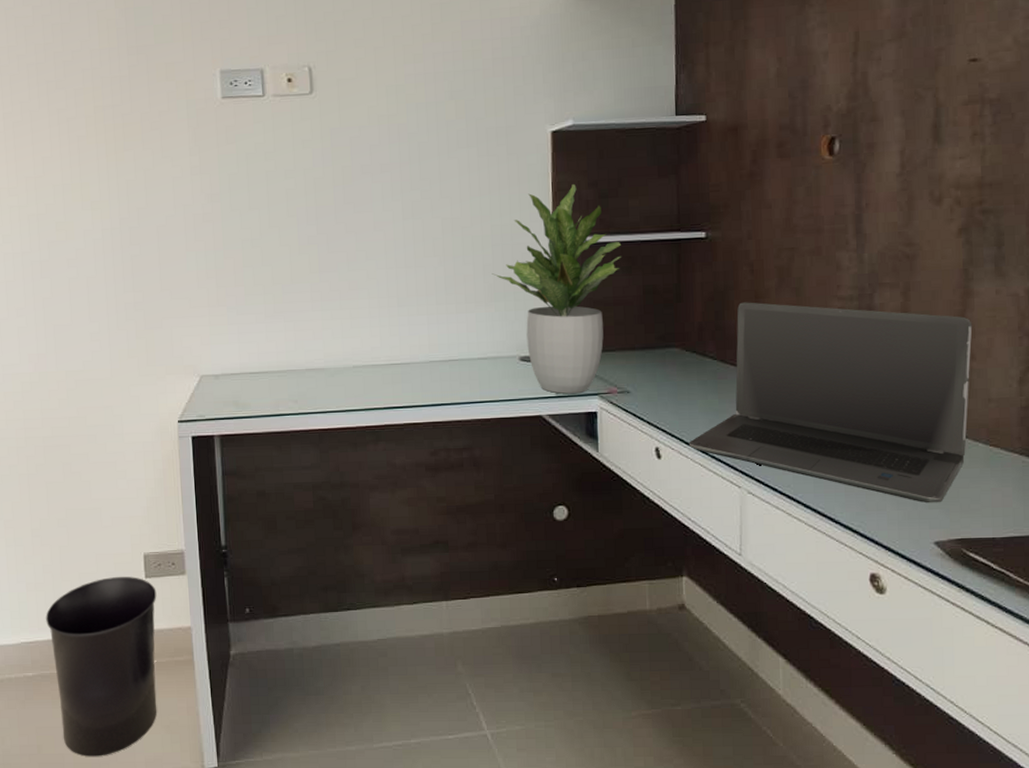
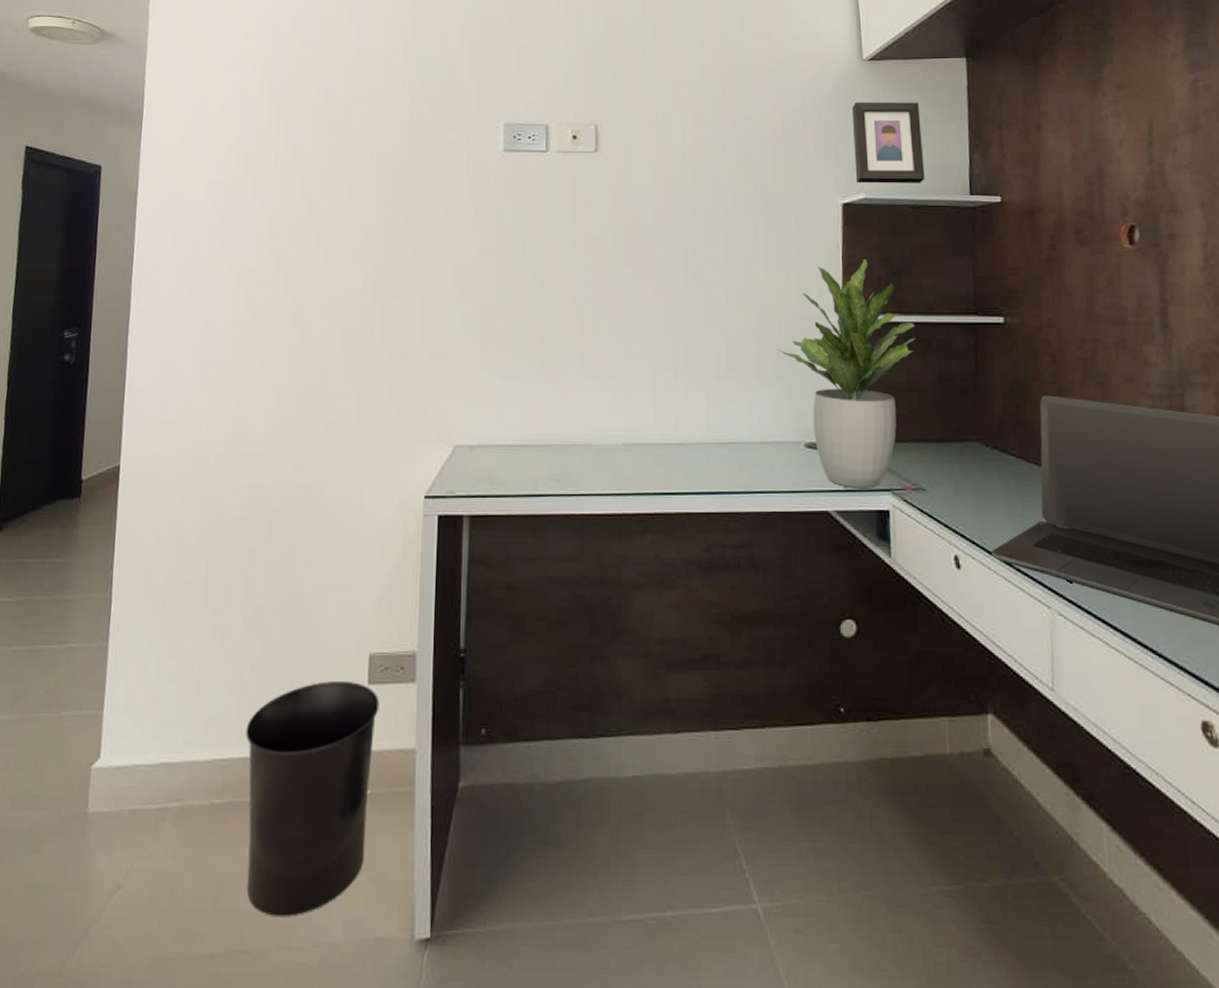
picture frame: none [559,24,632,110] -> present [851,101,925,184]

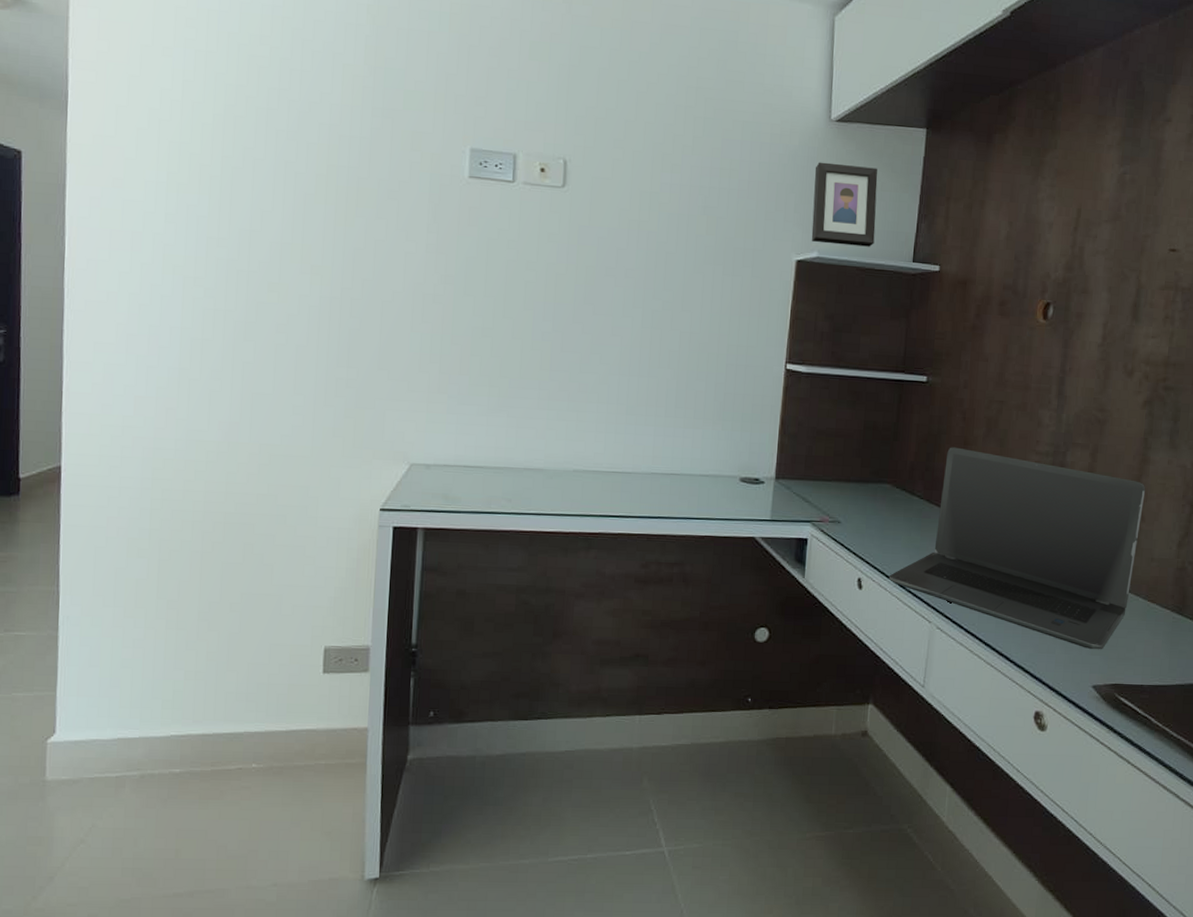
waste bin: present [246,681,380,916] -> none [203,670,334,863]
potted plant: present [777,260,916,488] -> none [723,315,849,519]

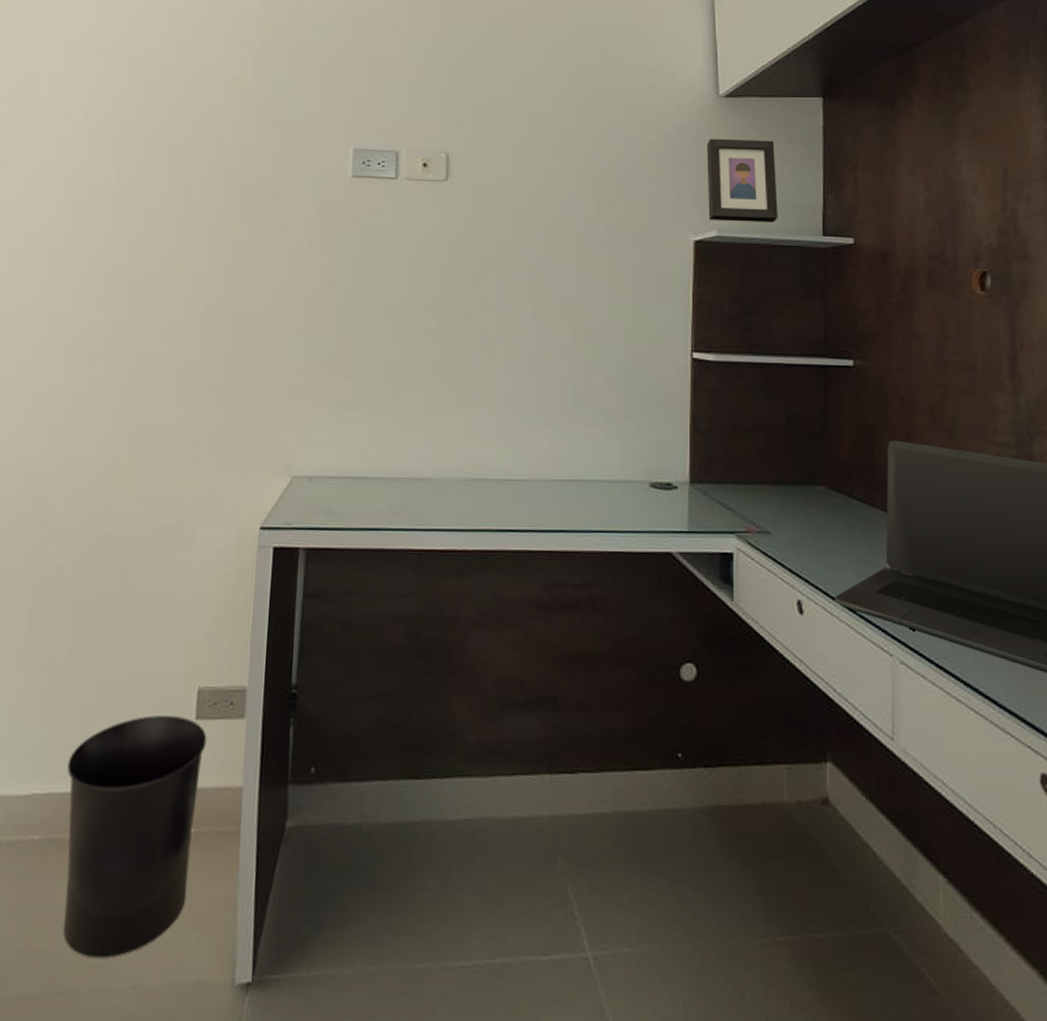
waste bin: none [203,670,334,863] -> present [63,715,207,958]

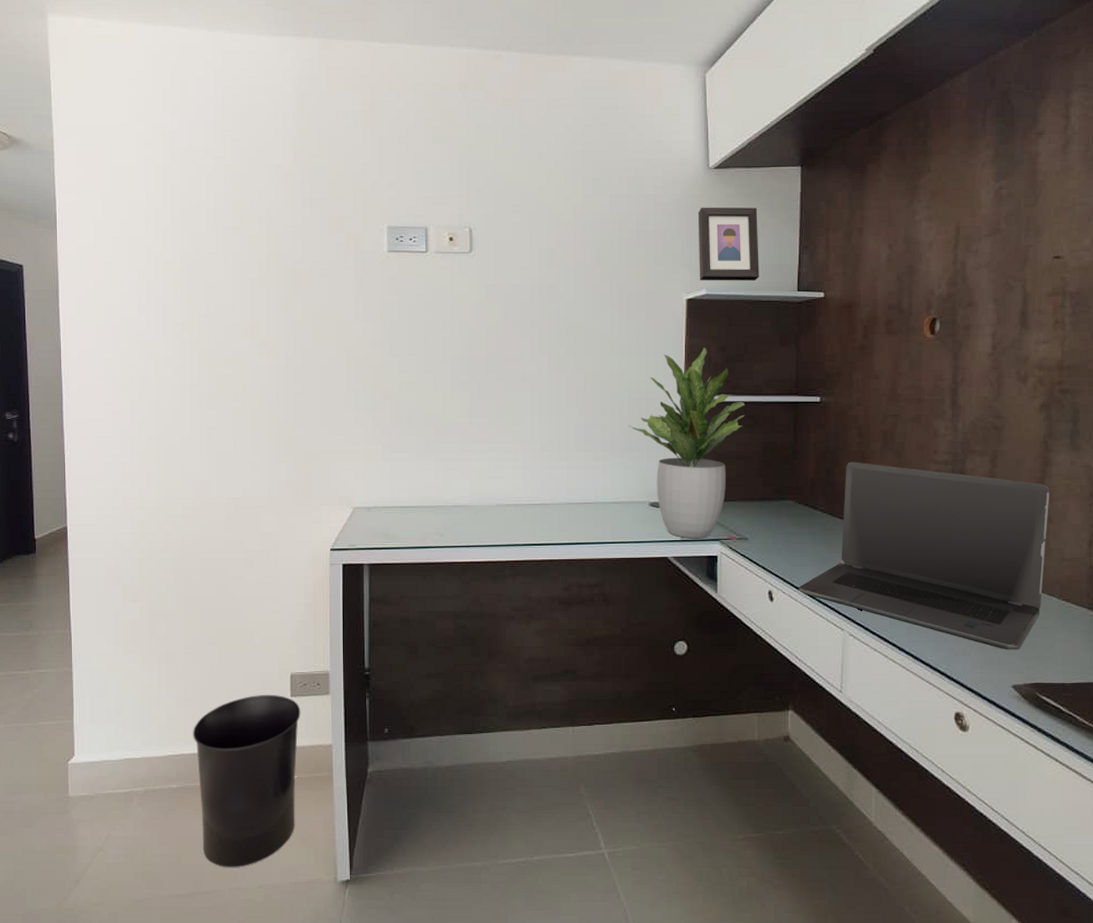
potted plant: none [624,298,765,529] -> present [627,348,746,538]

